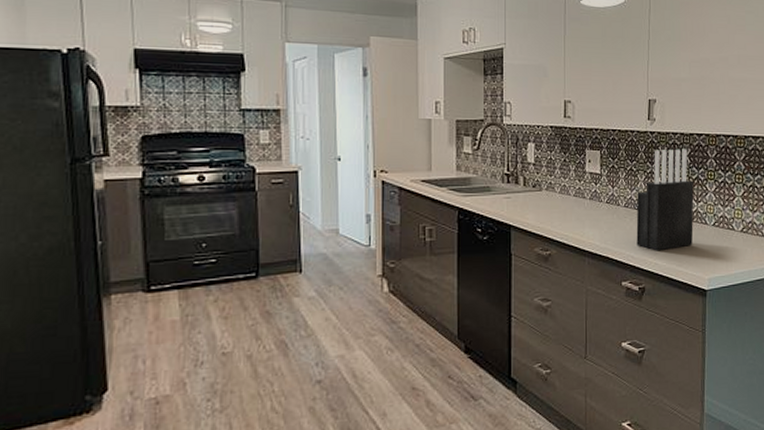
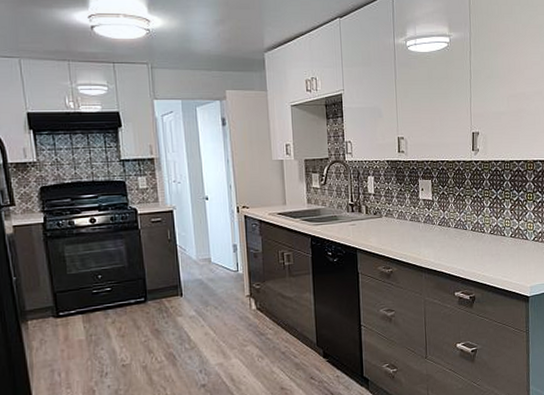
knife block: present [636,149,694,251] -> none [465,174,516,265]

